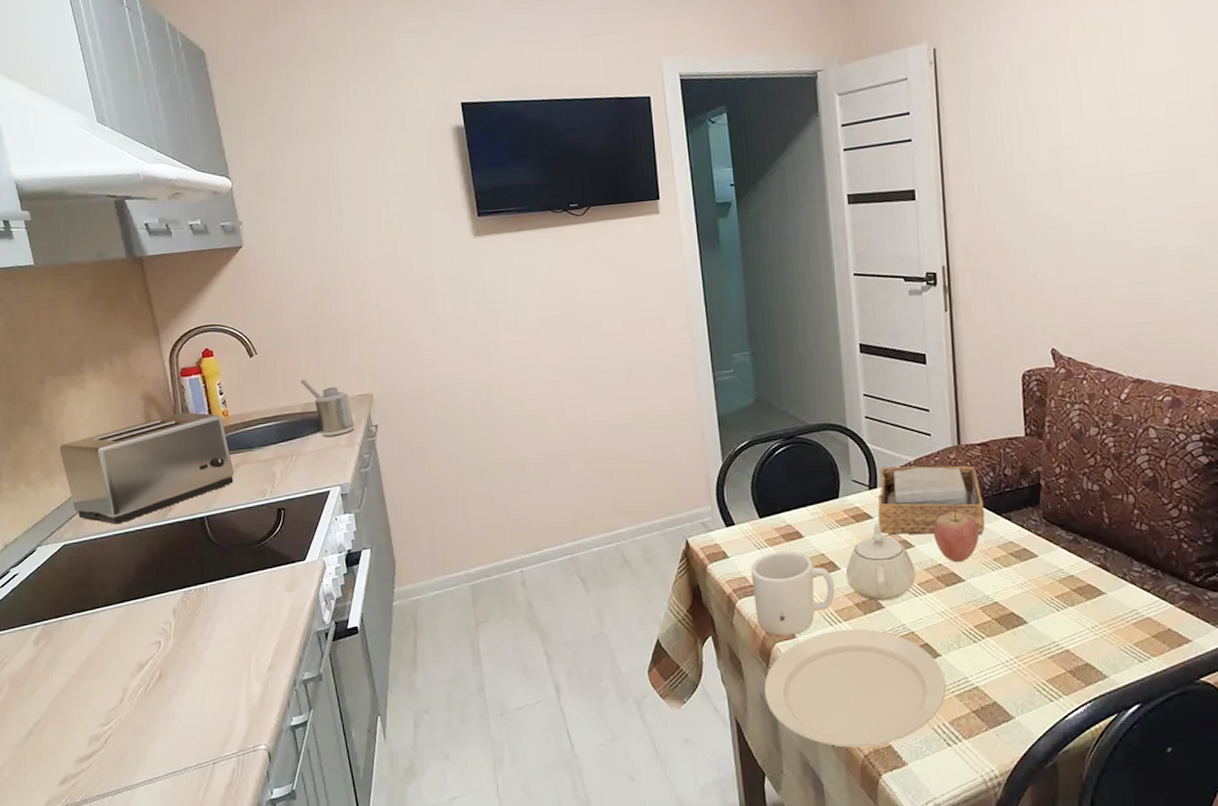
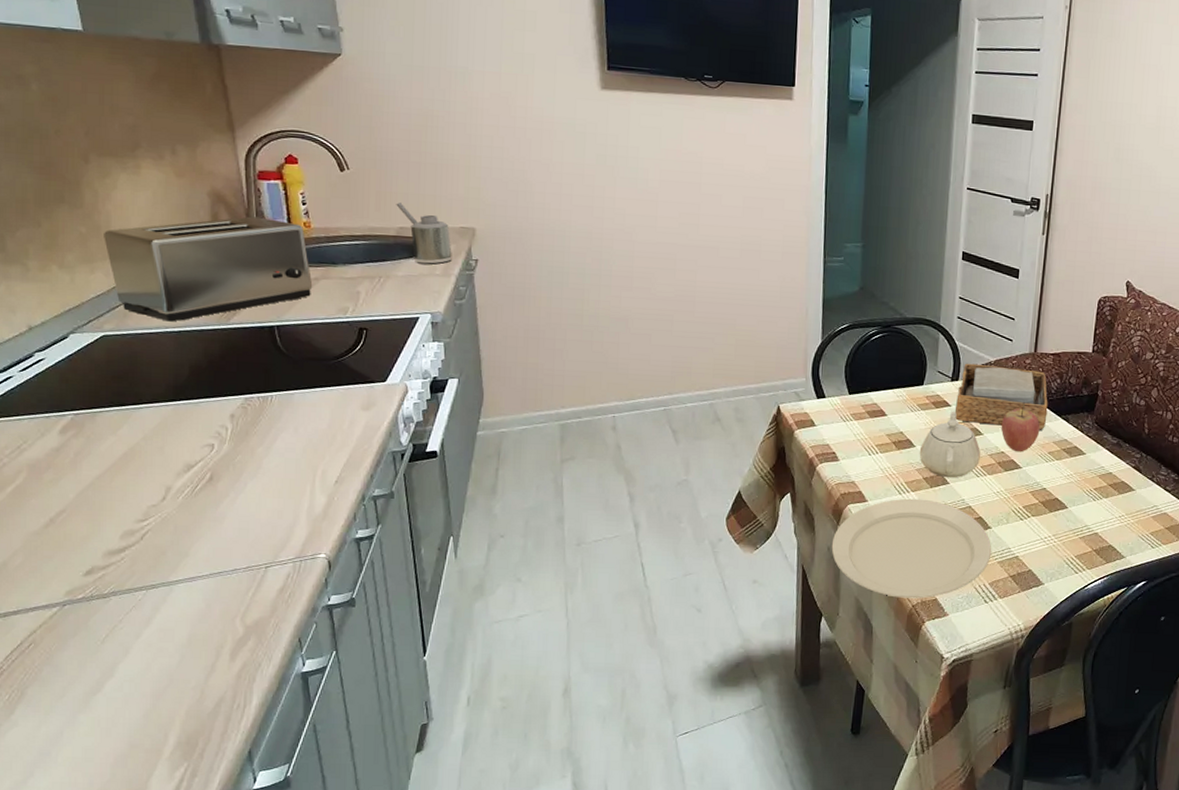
mug: present [750,551,835,637] -> none [833,425,909,500]

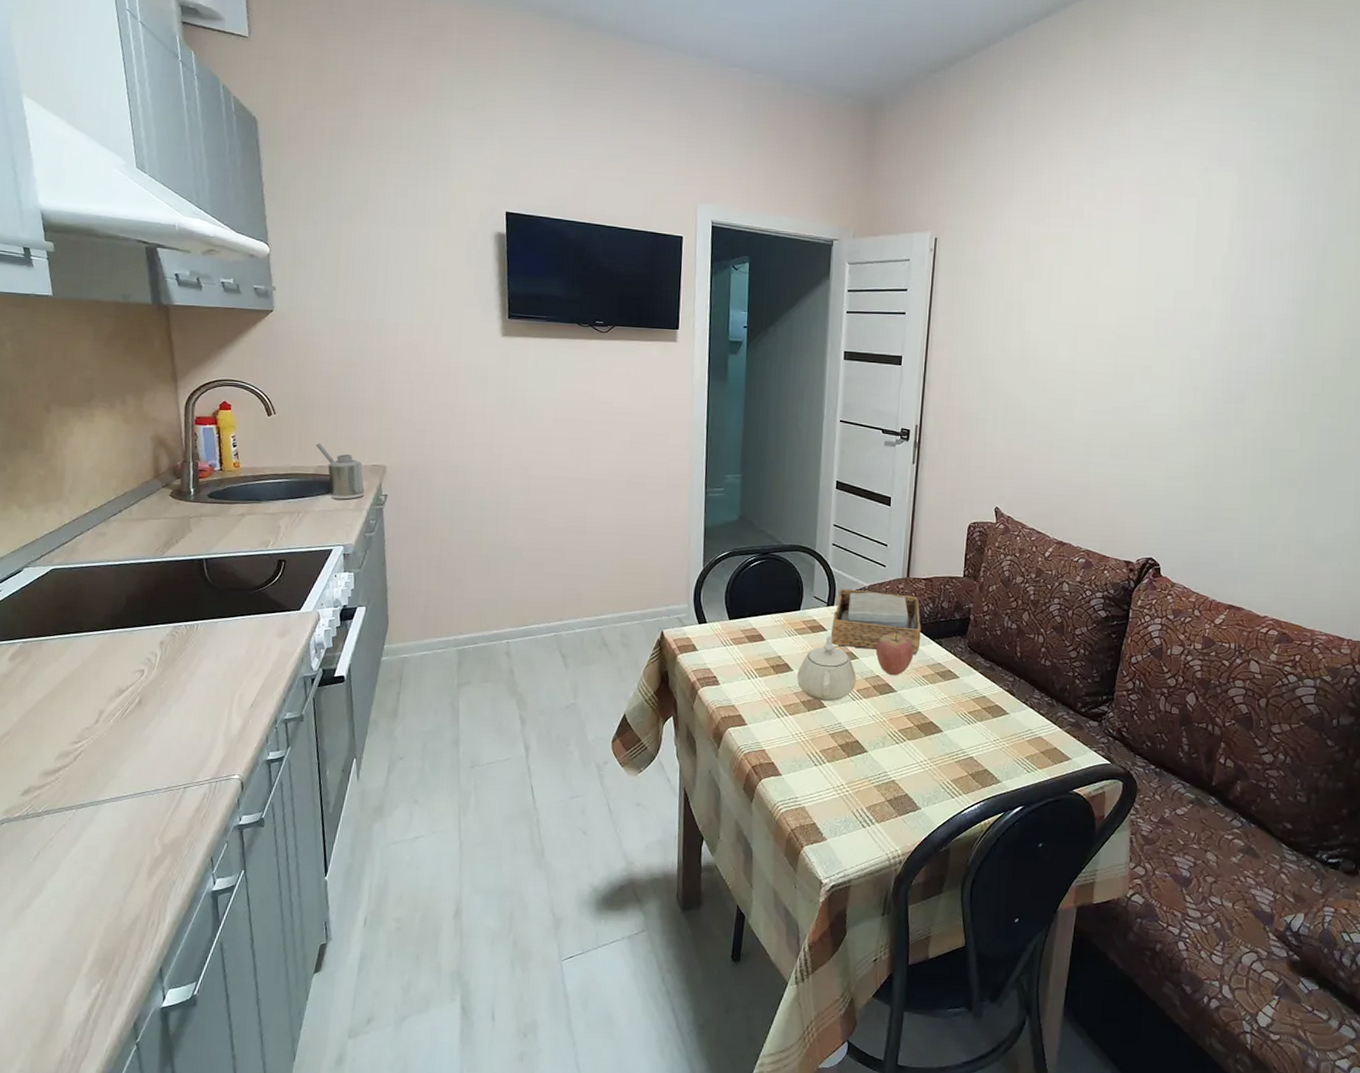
toaster: present [104,216,313,322] -> none [59,458,239,556]
plate: present [831,498,992,599] -> none [712,722,869,823]

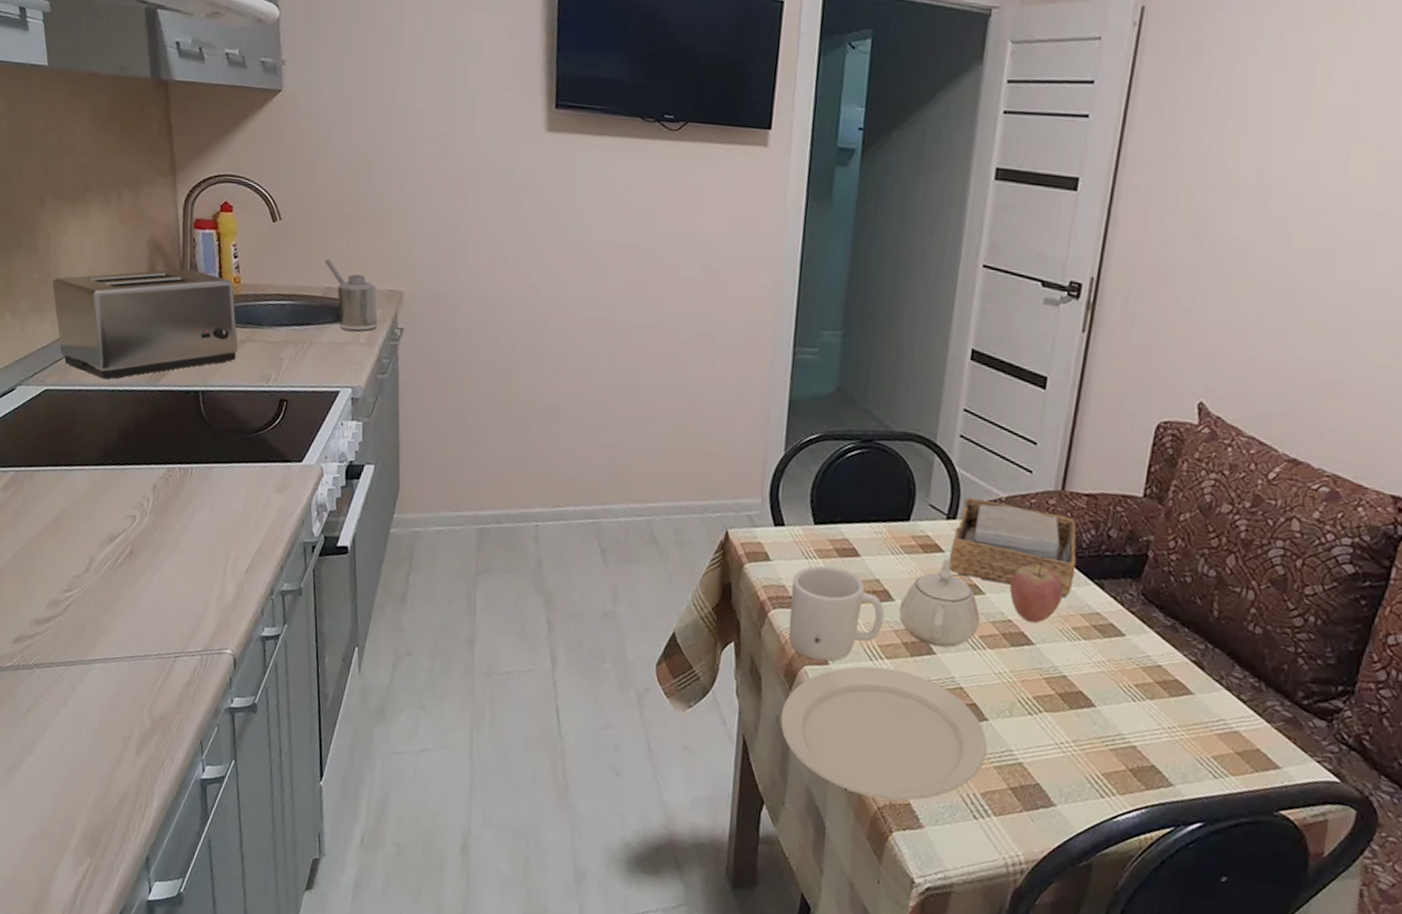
toaster: none [59,458,239,556] -> present [52,268,239,380]
plate: none [712,722,869,823] -> present [780,666,988,801]
mug: none [714,650,786,723] -> present [788,565,885,662]

